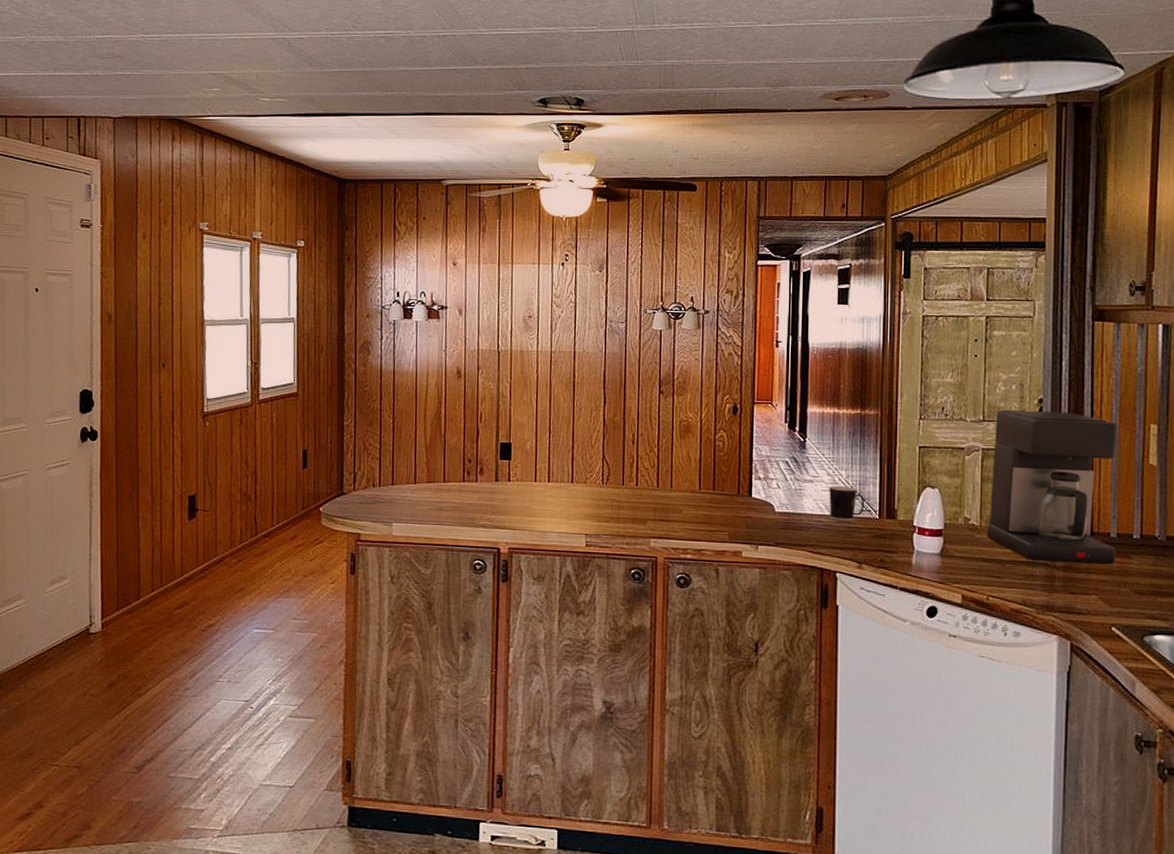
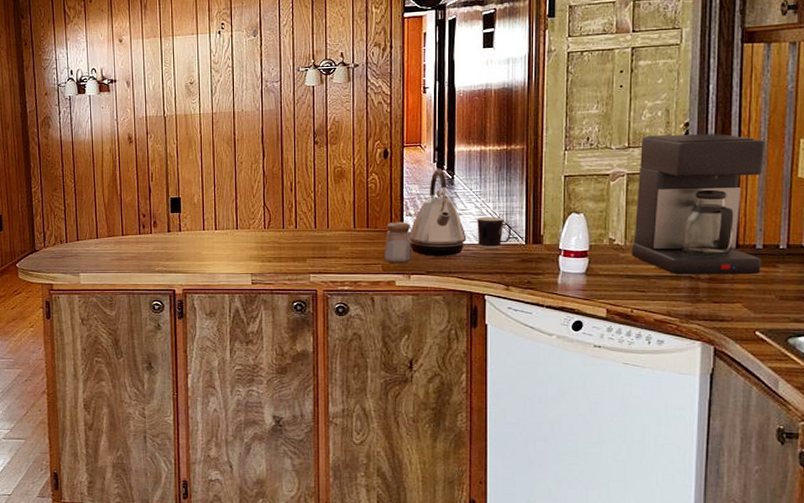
salt shaker: none [730,485,761,532] -> present [384,221,412,264]
kettle: none [758,431,818,527] -> present [410,169,467,256]

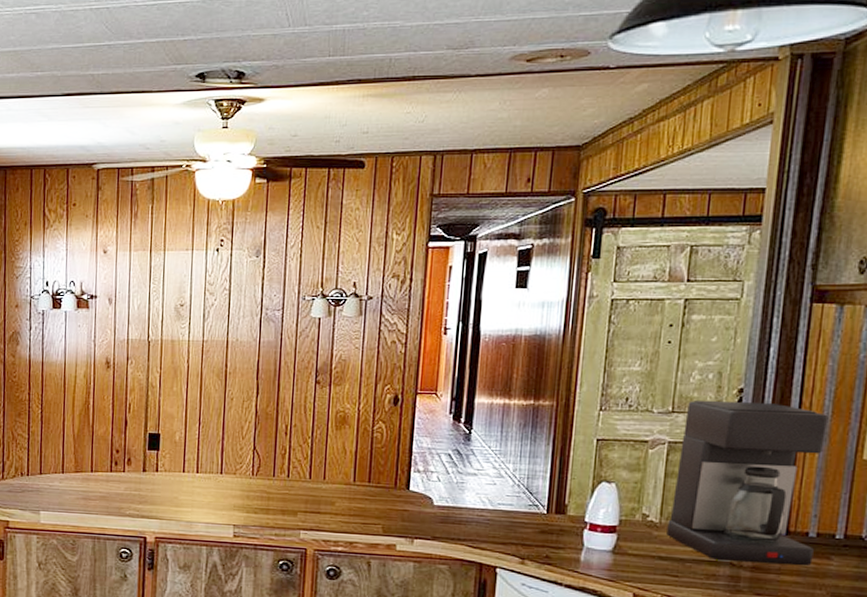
salt shaker: present [384,221,412,264] -> none [385,477,419,526]
kettle: present [410,169,467,256] -> none [415,422,481,521]
mug: present [477,216,512,250] -> none [492,479,533,517]

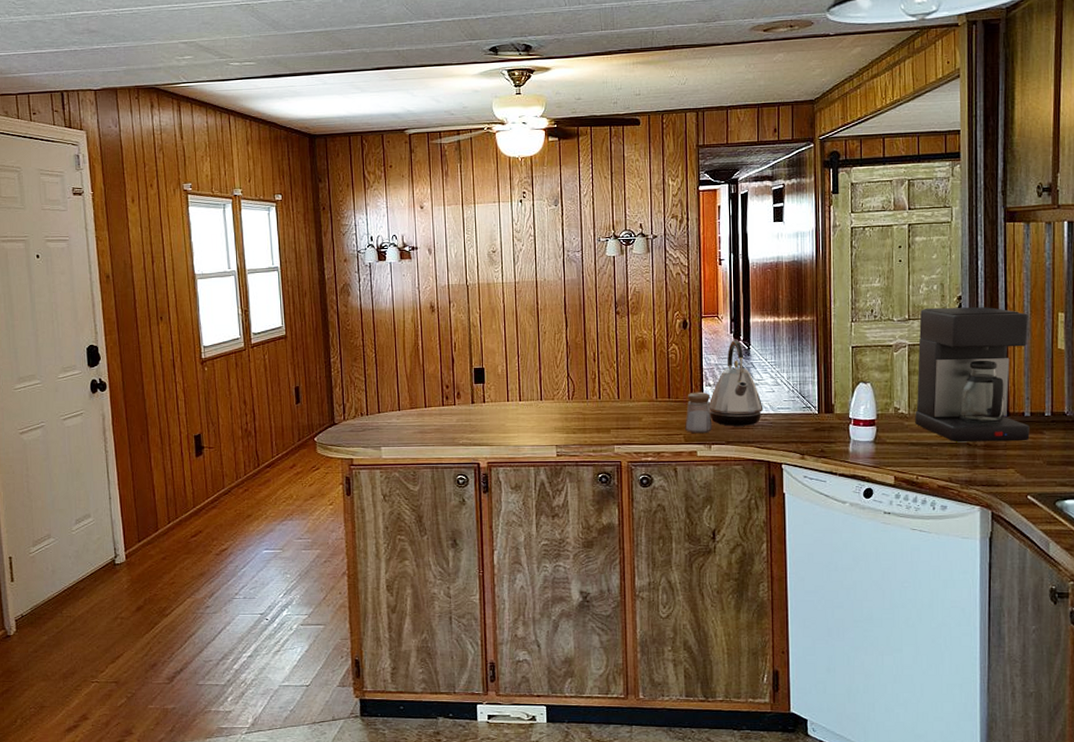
salt shaker: none [385,477,419,526] -> present [685,391,713,434]
kettle: none [415,422,481,521] -> present [710,340,764,426]

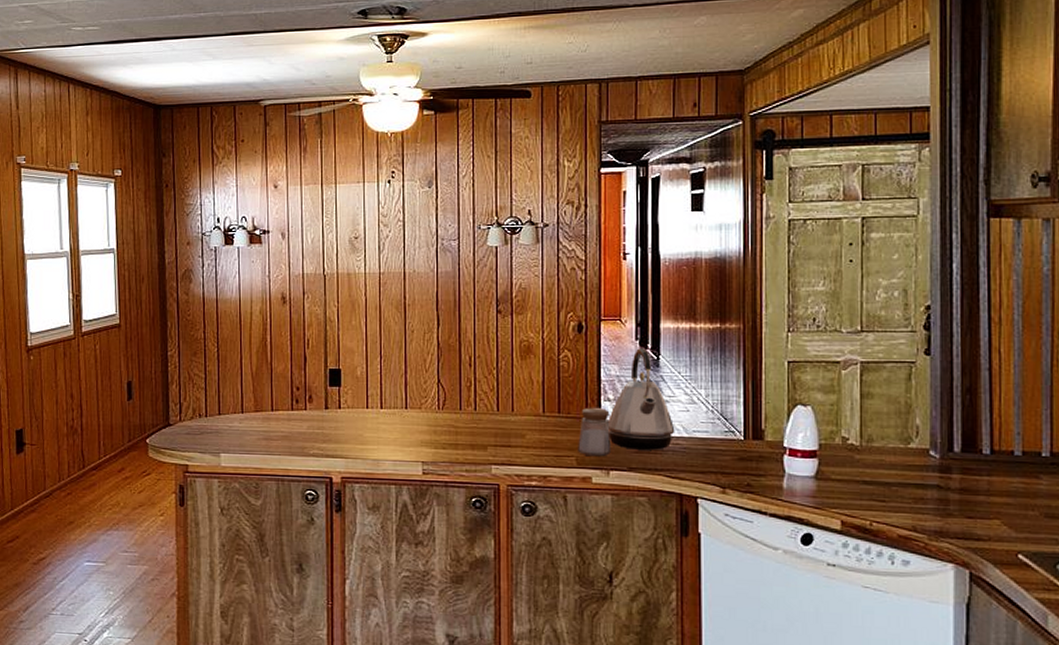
coffee maker: present [915,307,1030,442] -> none [869,318,1021,487]

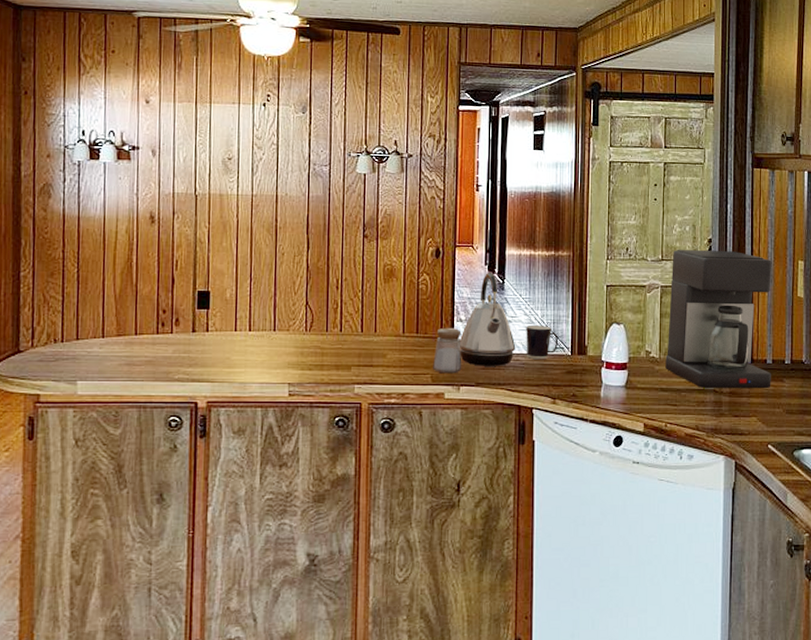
mug: none [687,405,728,444] -> present [526,324,559,360]
coffee maker: none [869,318,1021,487] -> present [665,249,772,389]

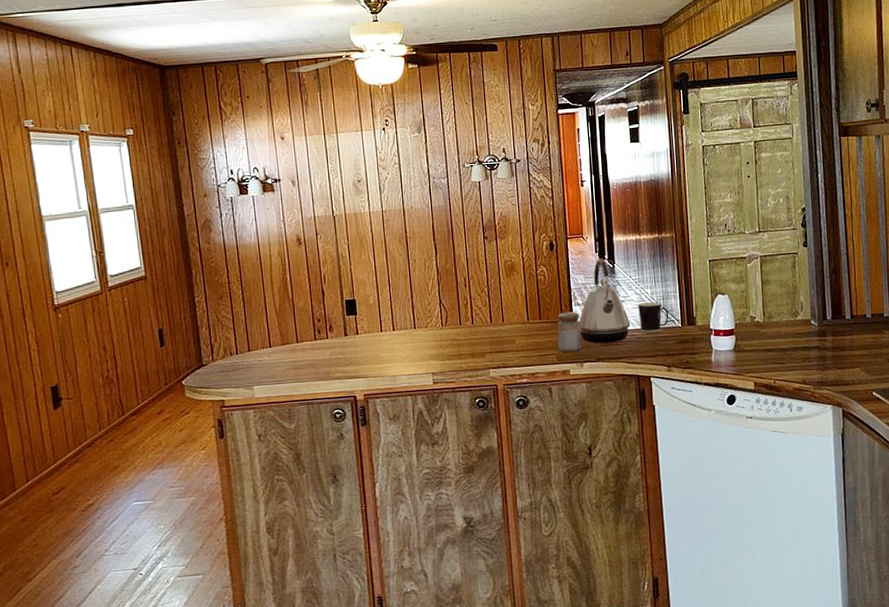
coffee maker: present [665,249,772,389] -> none [769,217,872,346]

